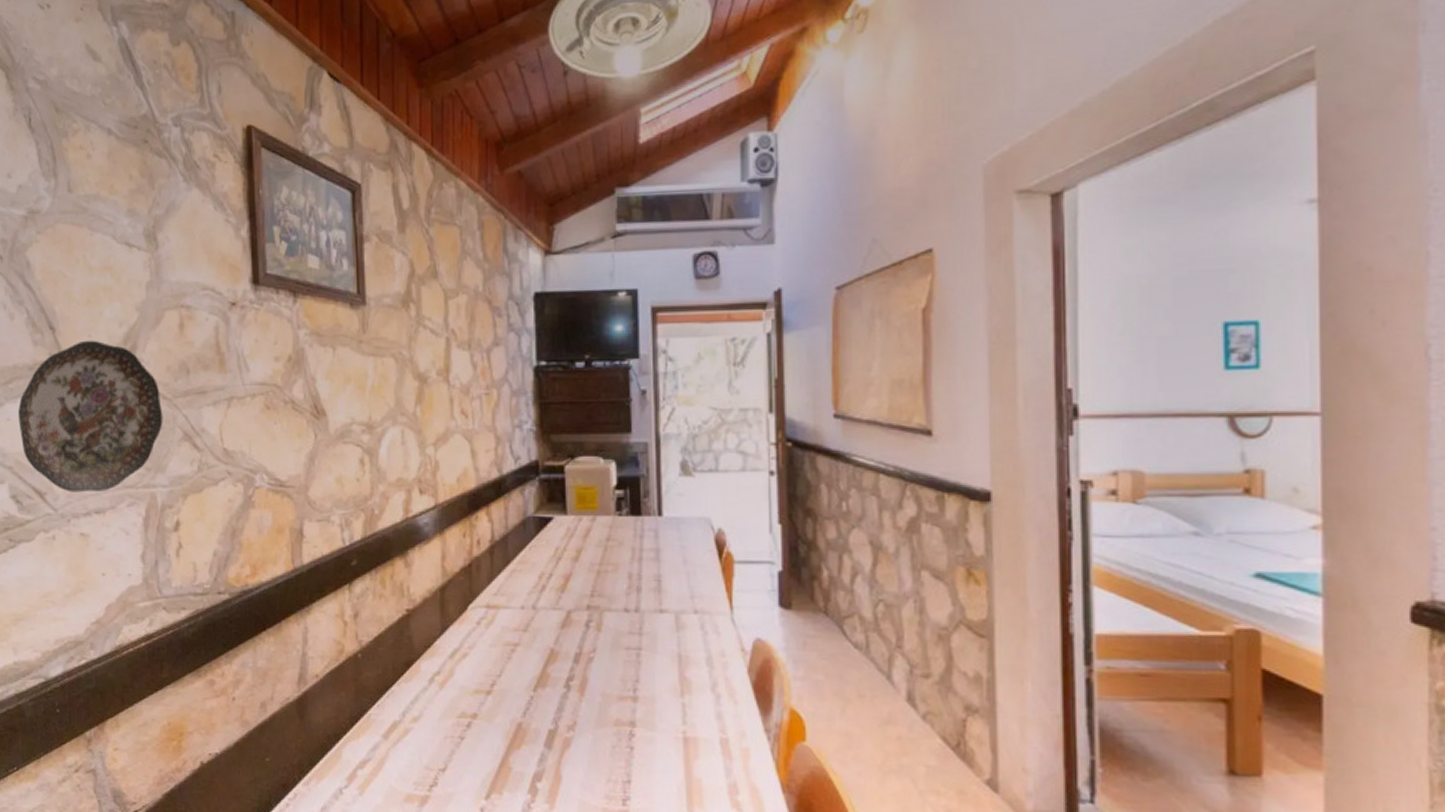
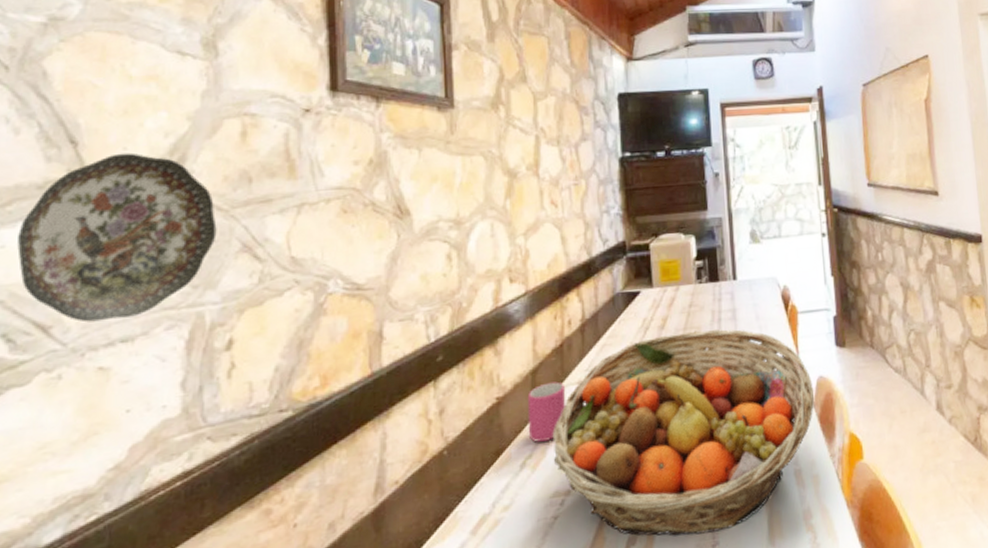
mug: none [436,601,474,661] -> present [527,381,566,442]
fruit basket: none [460,568,750,787] -> present [552,329,815,536]

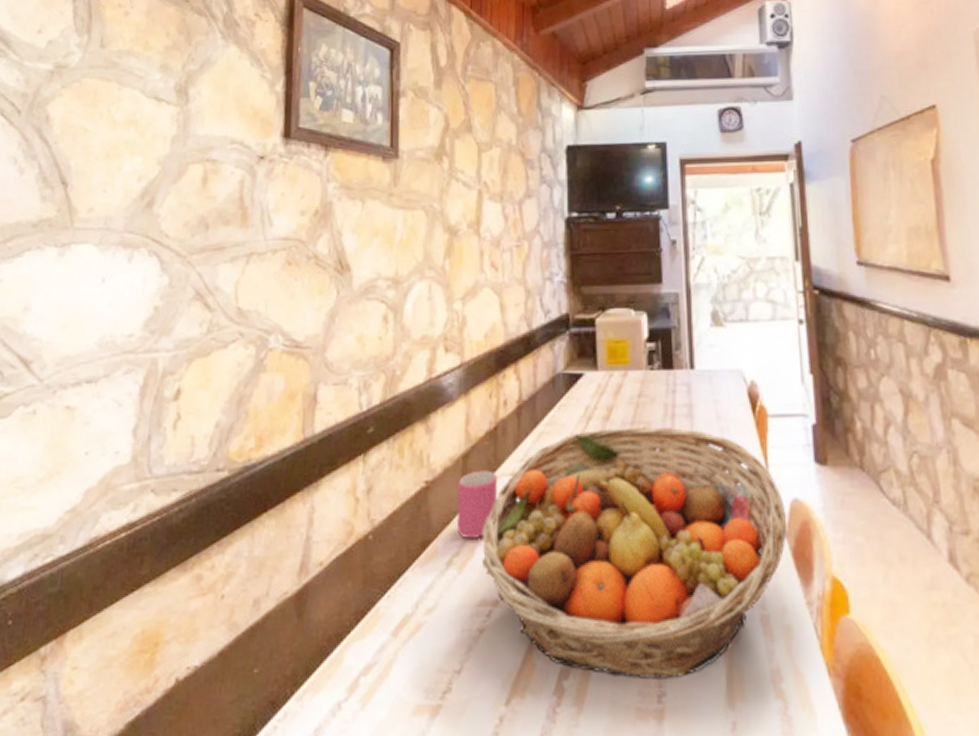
decorative plate: present [17,152,217,323] -> none [12,195,175,360]

